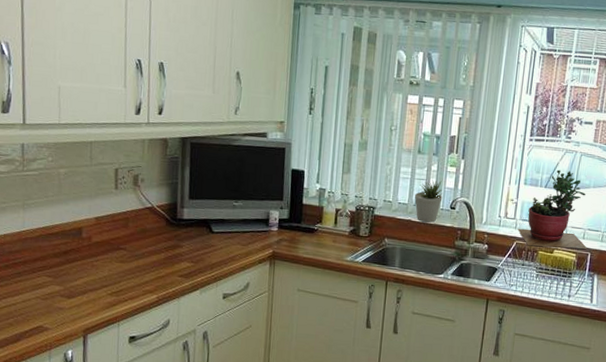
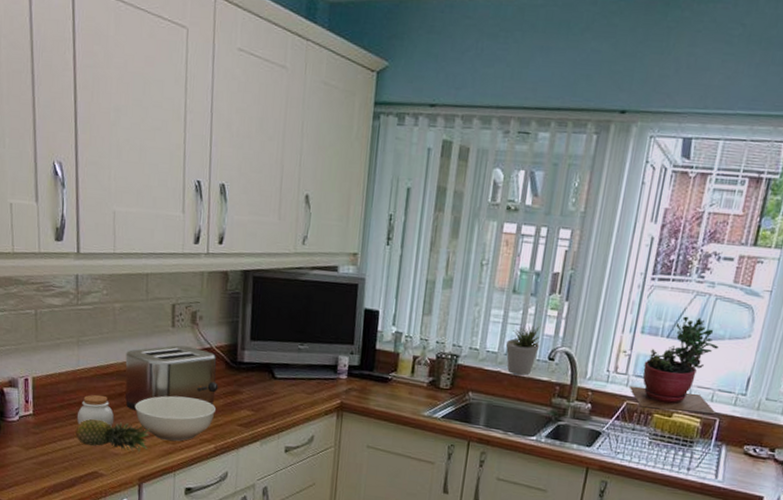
jar: none [21,253,60,283] -> present [76,394,115,427]
fruit: none [21,276,95,306] -> present [76,419,150,453]
toaster: none [69,205,160,267] -> present [125,345,219,411]
bowl: none [79,251,158,294] -> present [134,395,217,442]

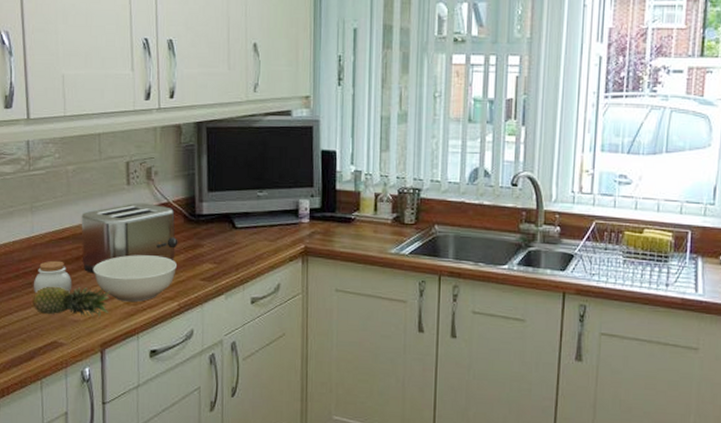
potted plant: present [505,325,541,376] -> none [467,153,502,204]
succulent plant: present [629,316,719,414] -> none [596,131,687,227]

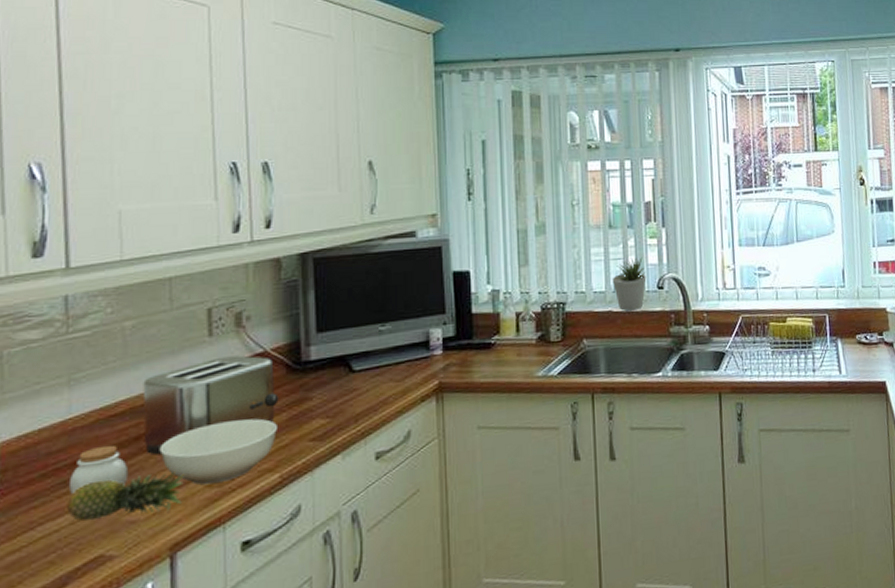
potted plant: none [467,153,502,204] -> present [612,257,647,311]

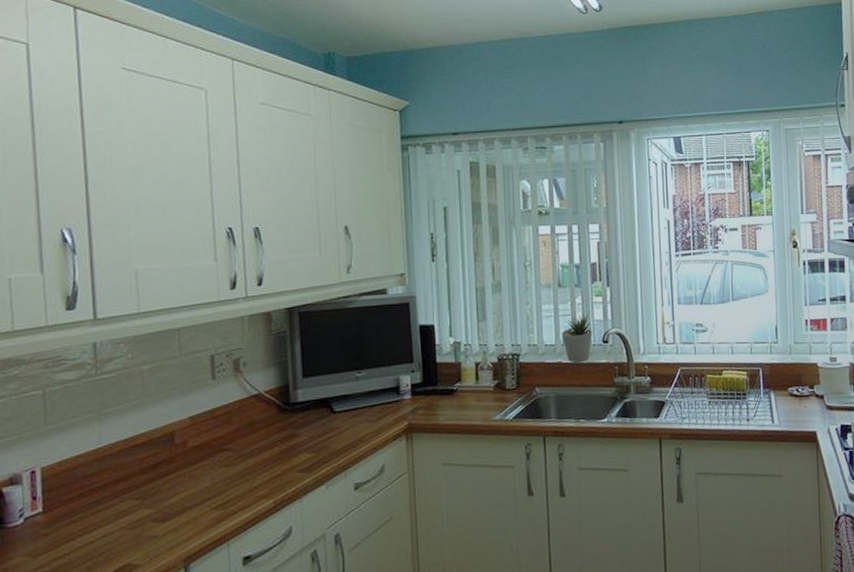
fruit: present [67,472,184,521] -> none [100,495,194,535]
jar: present [68,445,129,496] -> none [100,471,149,513]
toaster: present [142,355,279,455] -> none [159,396,272,481]
bowl: present [159,418,279,485] -> none [174,451,272,508]

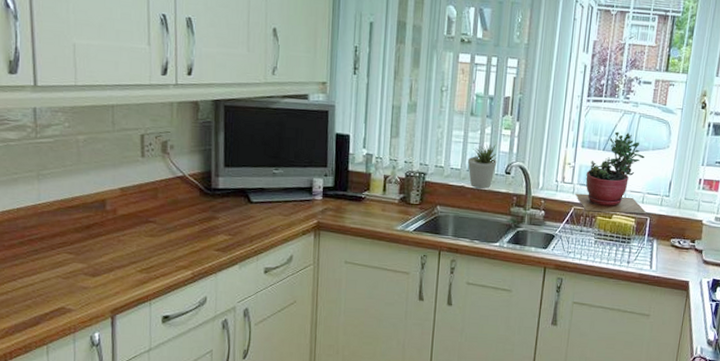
succulent plant: none [679,282,758,371] -> present [575,131,647,214]

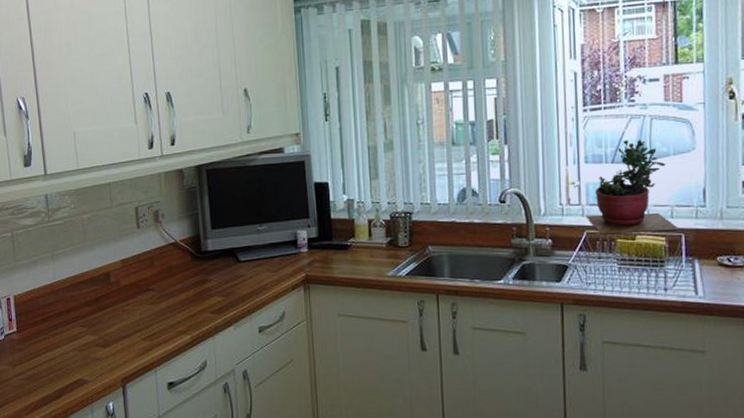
potted plant: present [467,143,498,189] -> none [455,172,489,222]

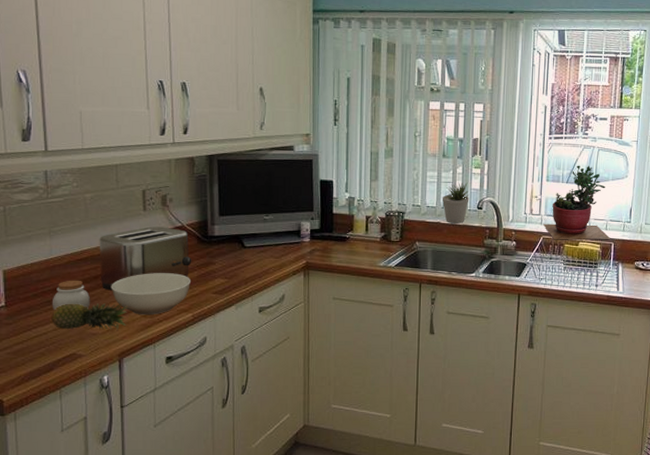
jar: none [57,303,93,336] -> present [51,280,91,311]
fruit: none [58,326,128,355] -> present [51,303,127,330]
toaster: none [97,244,187,313] -> present [99,226,192,291]
bowl: none [111,293,188,338] -> present [111,273,192,315]
potted plant: none [455,172,489,222] -> present [442,182,470,224]

